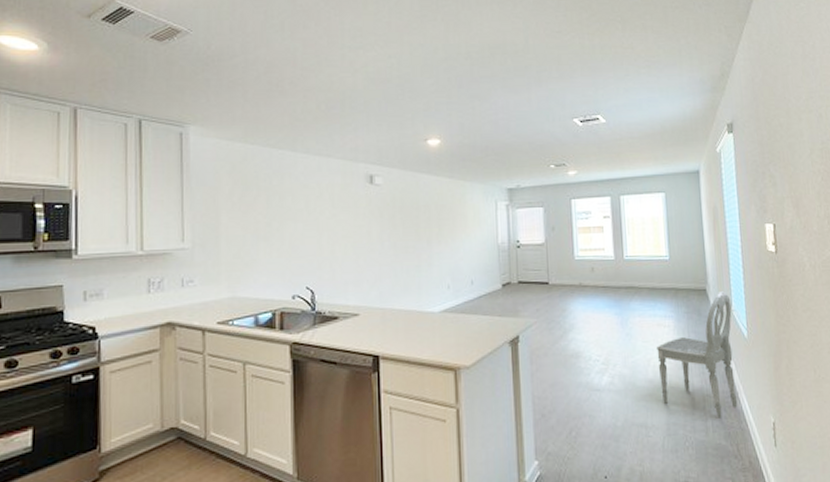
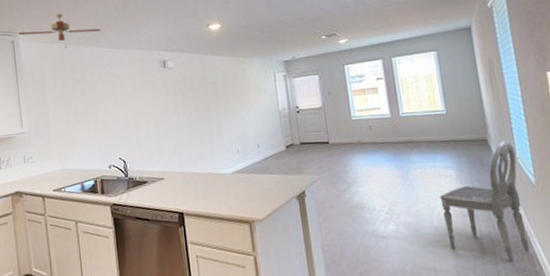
ceiling fan: none [189,105,297,149] -> present [18,13,101,49]

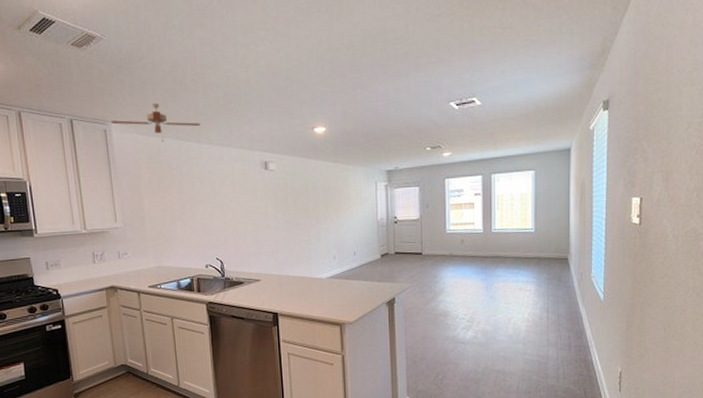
dining chair: present [440,139,530,262] -> none [517,259,591,368]

